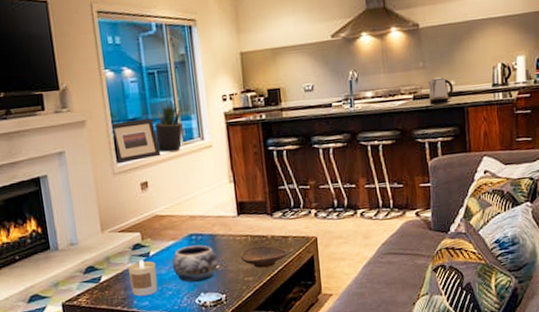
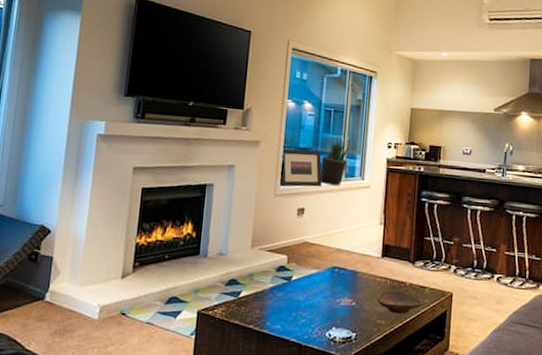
candle: present [128,260,158,297] -> none [266,282,296,319]
decorative bowl: present [171,245,218,282] -> none [310,278,355,315]

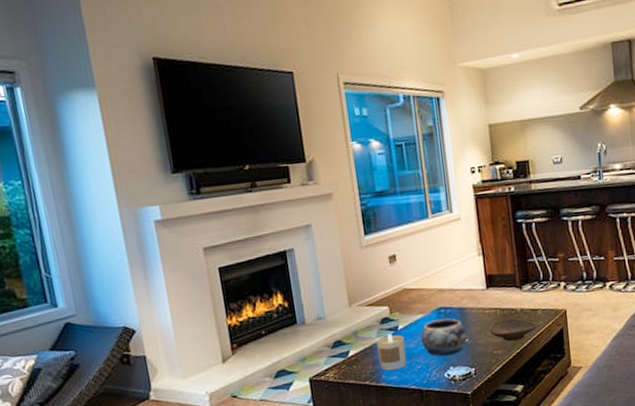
candle: none [266,282,296,319] -> present [376,334,407,371]
picture frame: present [280,149,322,187] -> none [361,190,409,237]
decorative bowl: none [310,278,355,315] -> present [420,318,467,356]
planter: present [320,136,349,186] -> none [402,172,432,226]

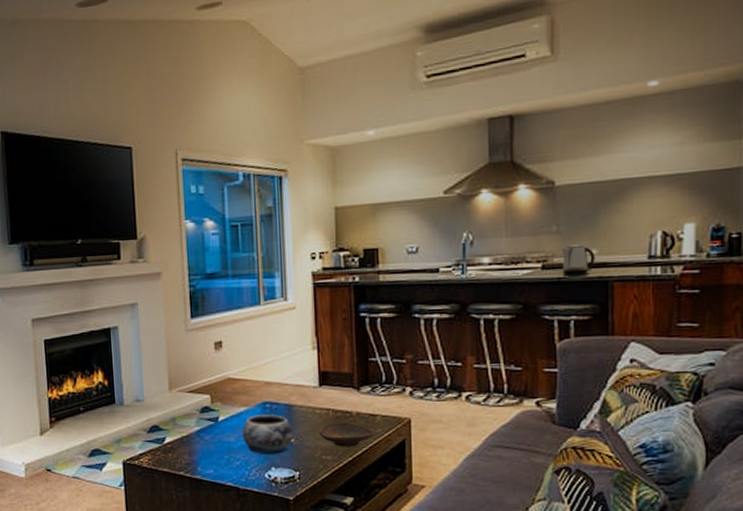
candle: present [376,334,407,371] -> none [195,424,225,463]

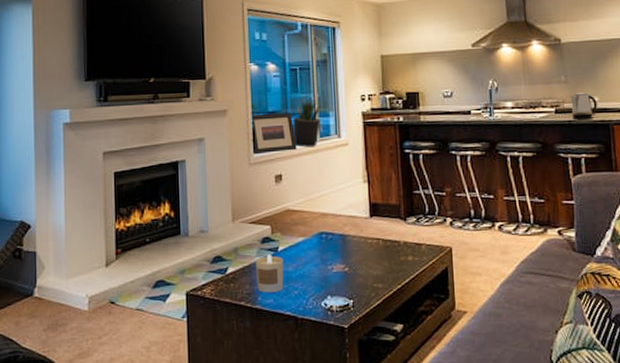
picture frame: none [189,274,238,320] -> present [252,112,297,155]
candle: none [195,424,225,463] -> present [256,254,284,293]
planter: none [234,254,265,312] -> present [293,95,321,148]
decorative bowl: present [242,414,293,454] -> none [300,244,347,283]
decorative bowl: present [320,421,374,447] -> none [371,250,420,275]

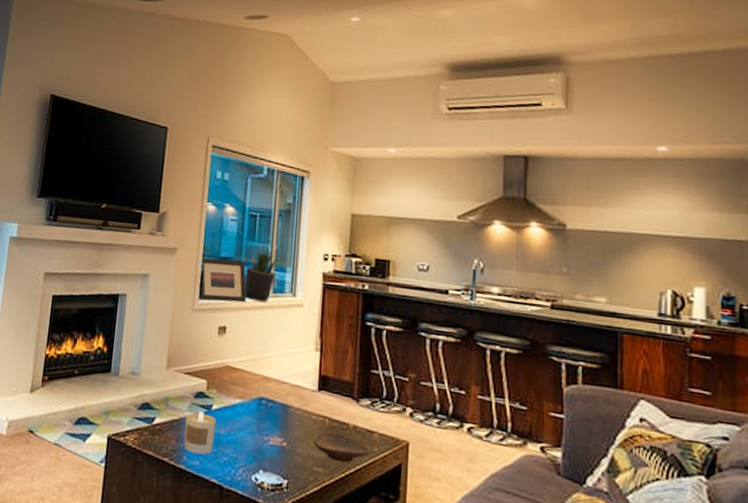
decorative bowl: none [371,250,420,275] -> present [313,431,370,463]
kettle: present [570,93,597,120] -> none [571,289,604,323]

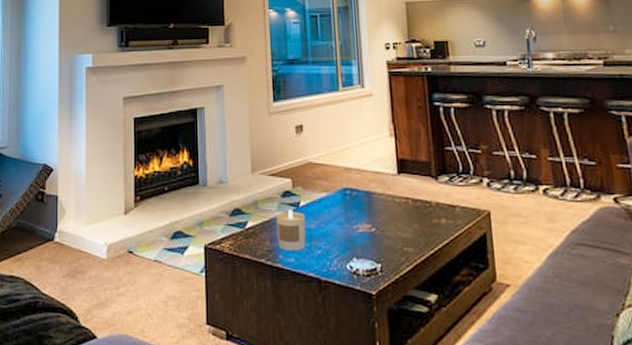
picture frame: present [198,258,247,303] -> none [271,60,318,104]
planter: present [244,244,278,303] -> none [314,43,343,97]
decorative bowl: present [313,431,370,463] -> none [400,211,455,239]

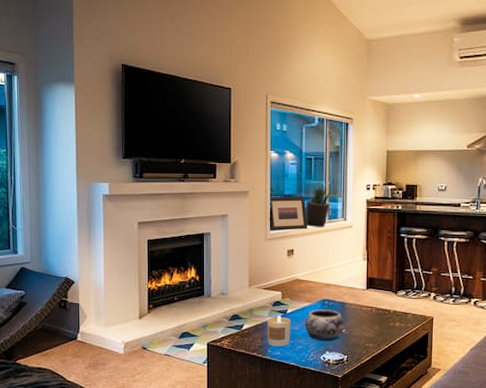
picture frame: none [271,60,318,104] -> present [269,196,308,231]
planter: none [314,43,343,97] -> present [306,182,331,228]
decorative bowl: none [323,201,374,244] -> present [305,310,344,341]

